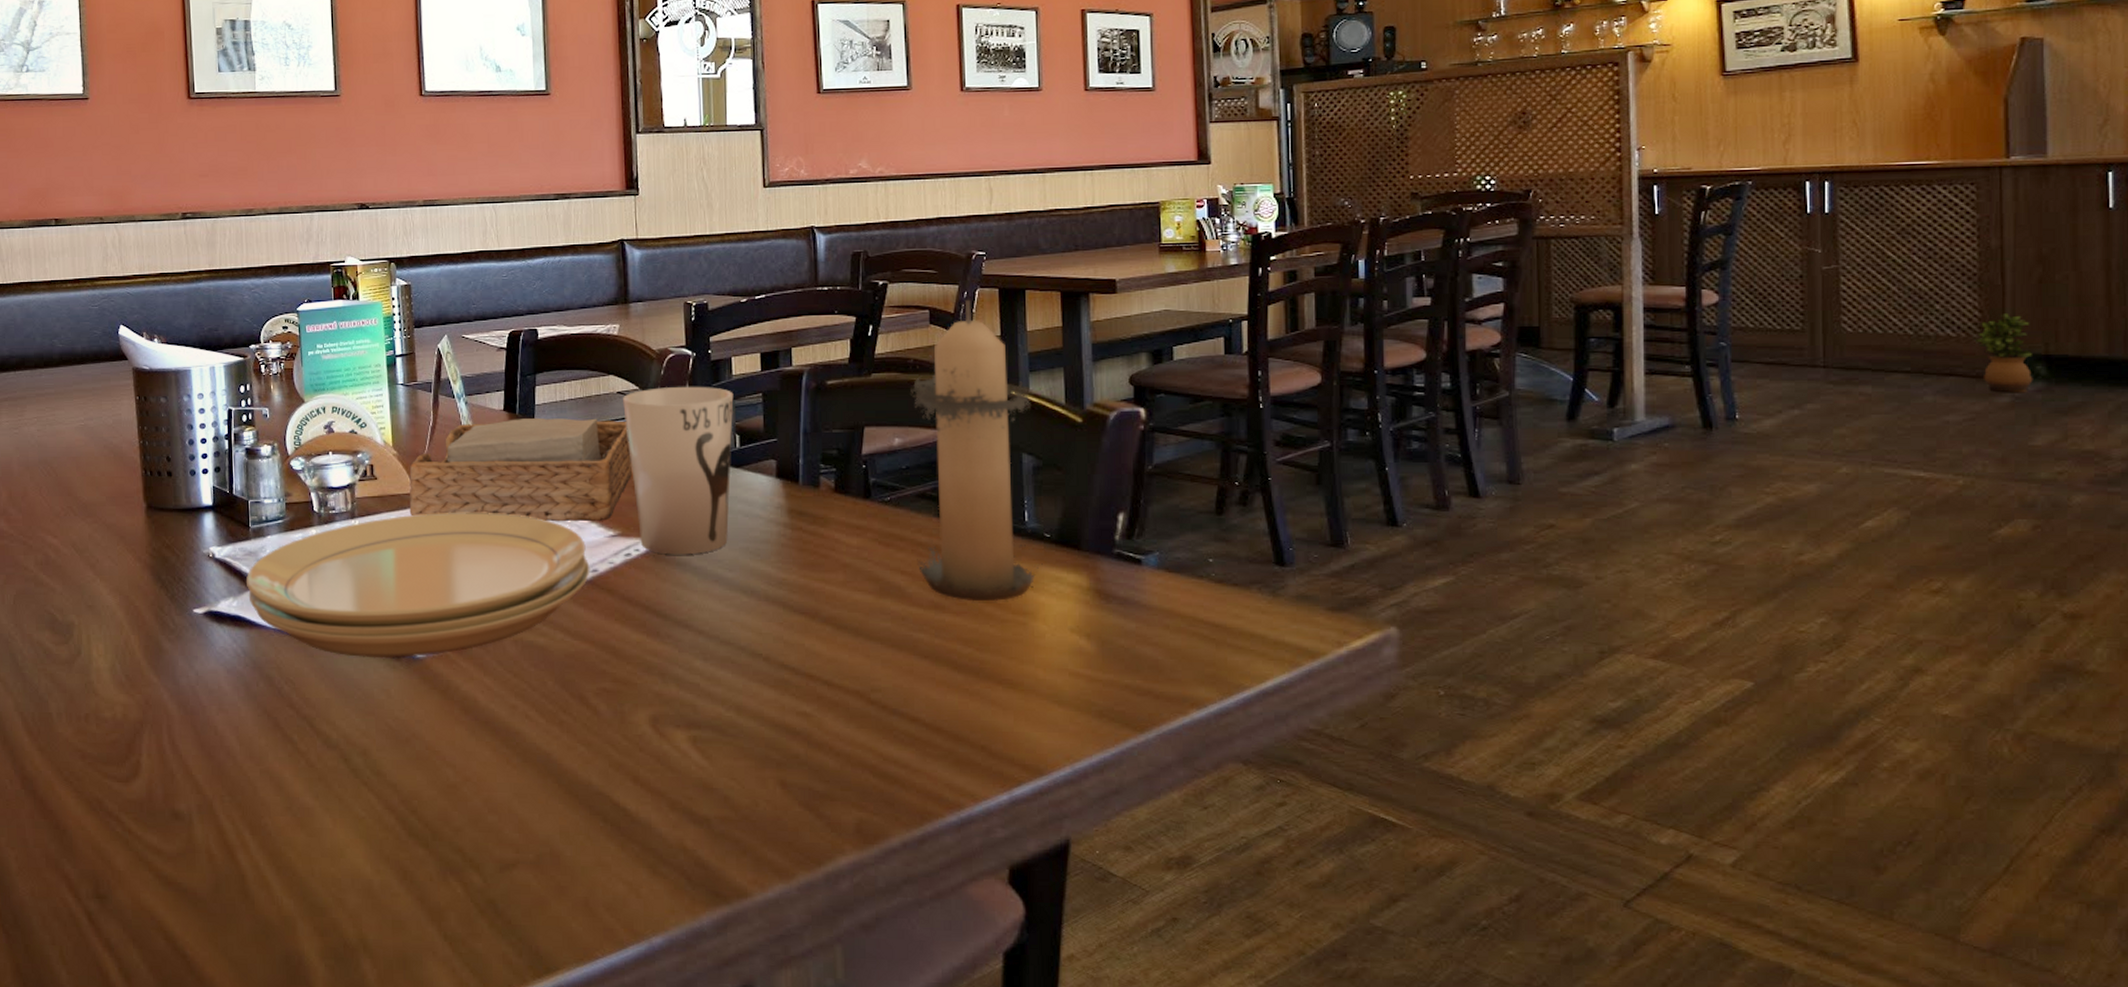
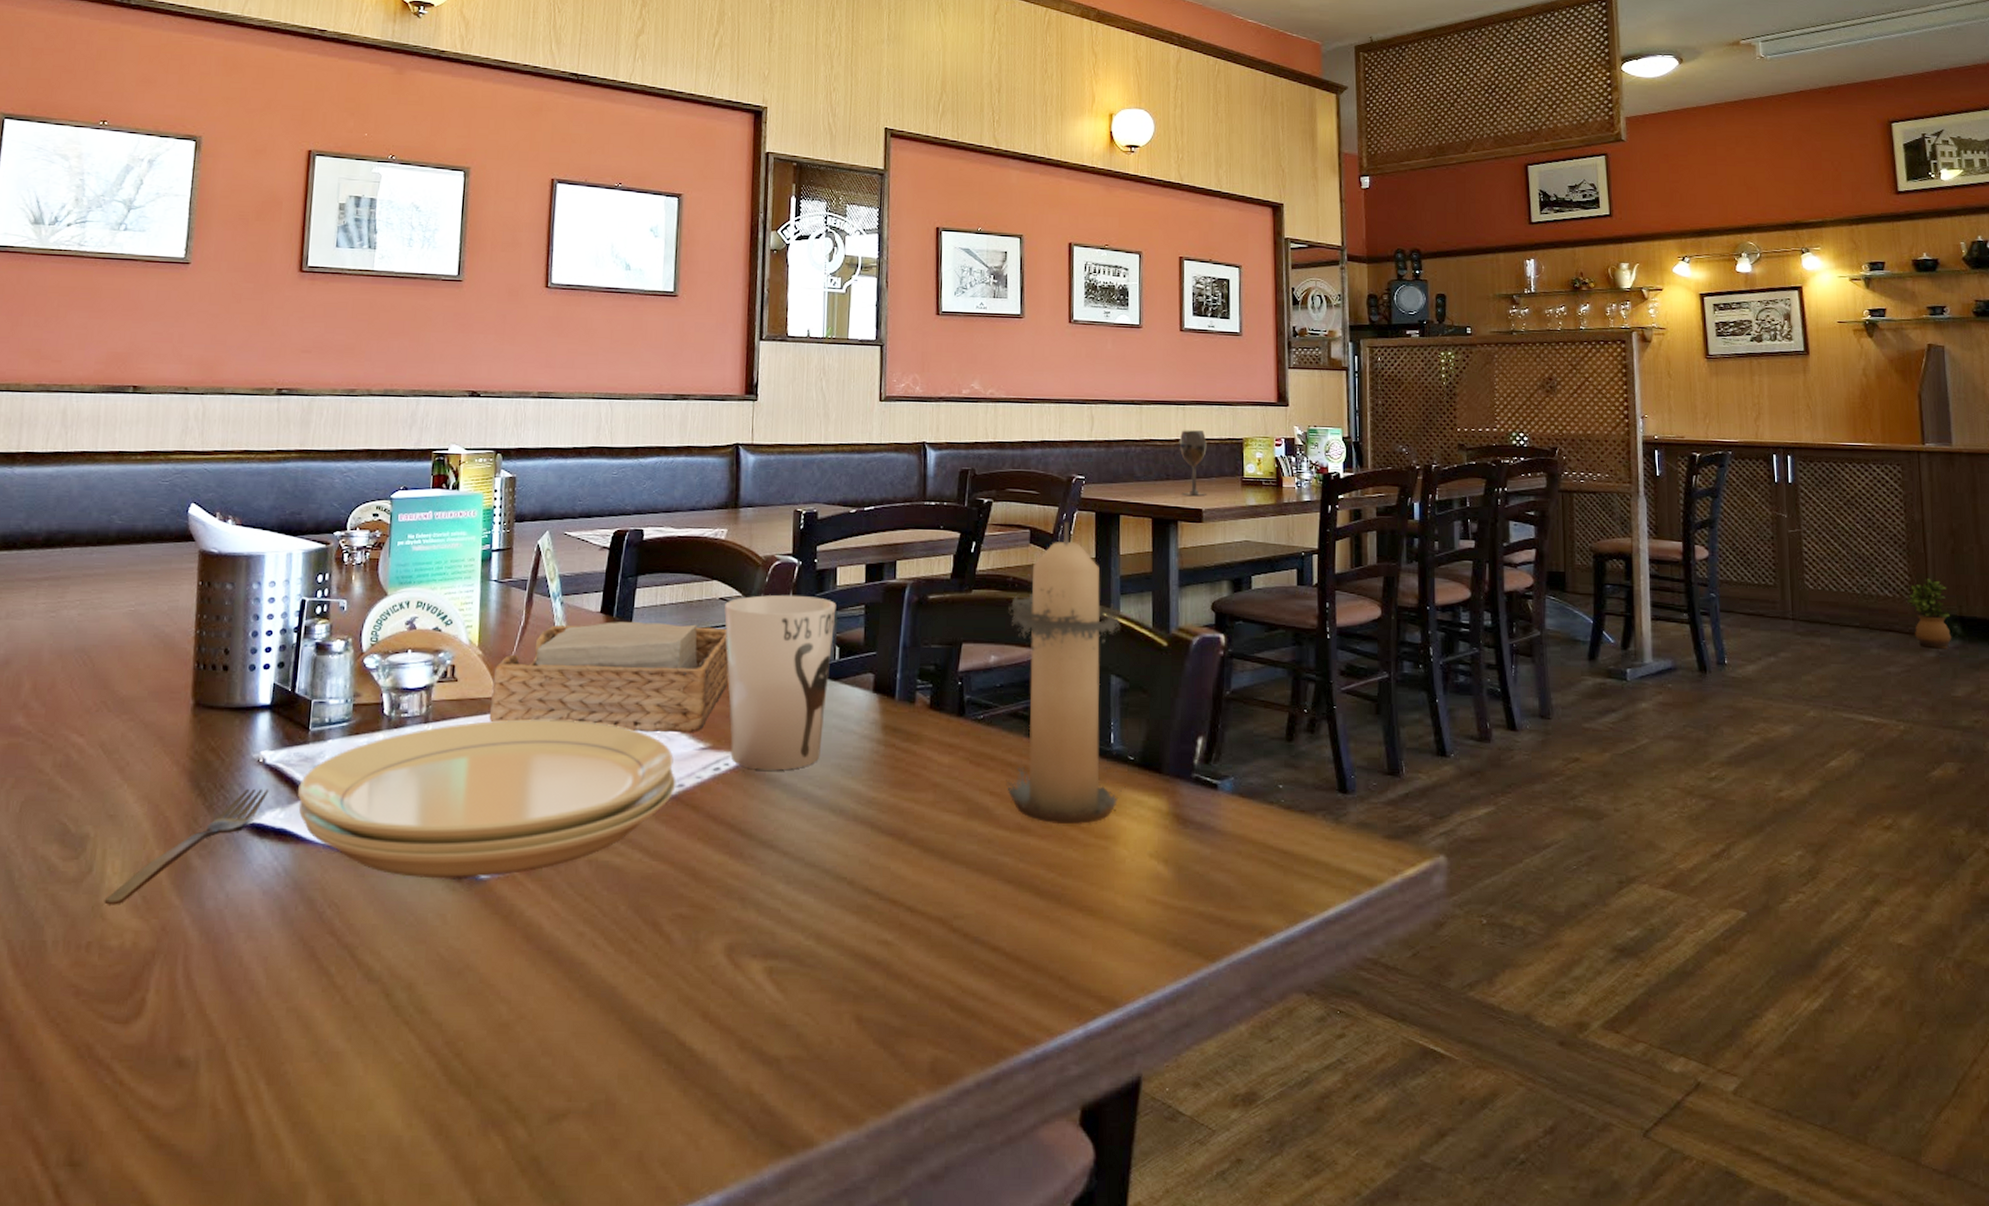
fork: none [94,580,221,683] -> present [104,788,269,905]
wine glass: none [1087,196,1120,266] -> present [1179,430,1207,496]

